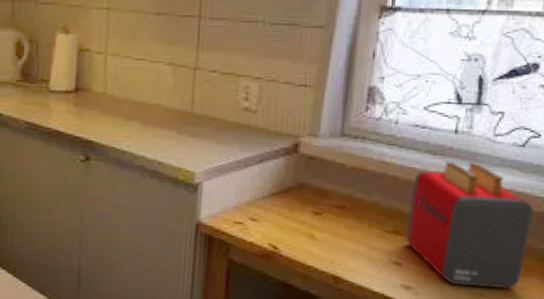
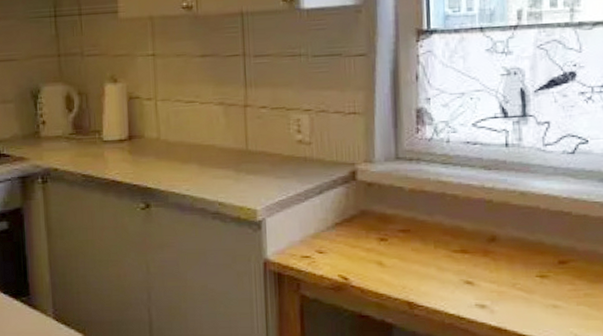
toaster: present [405,161,534,289] -> none [472,173,594,298]

